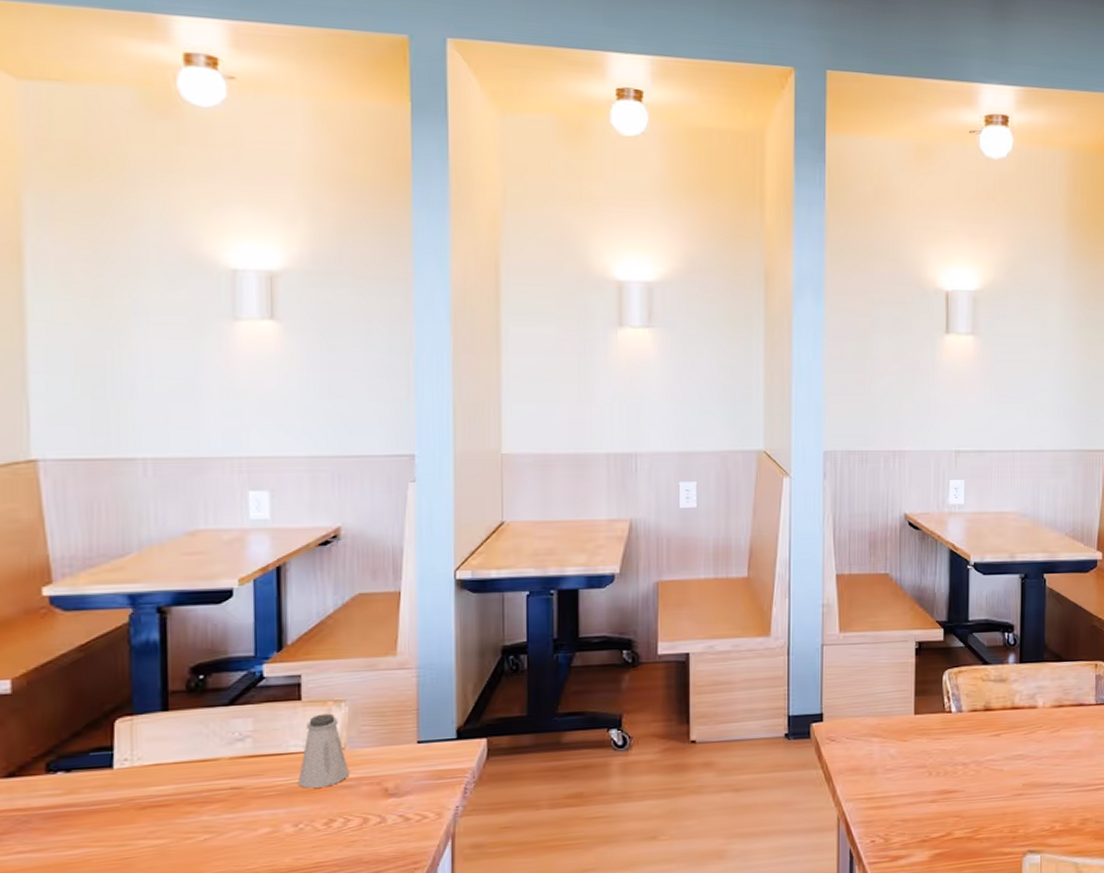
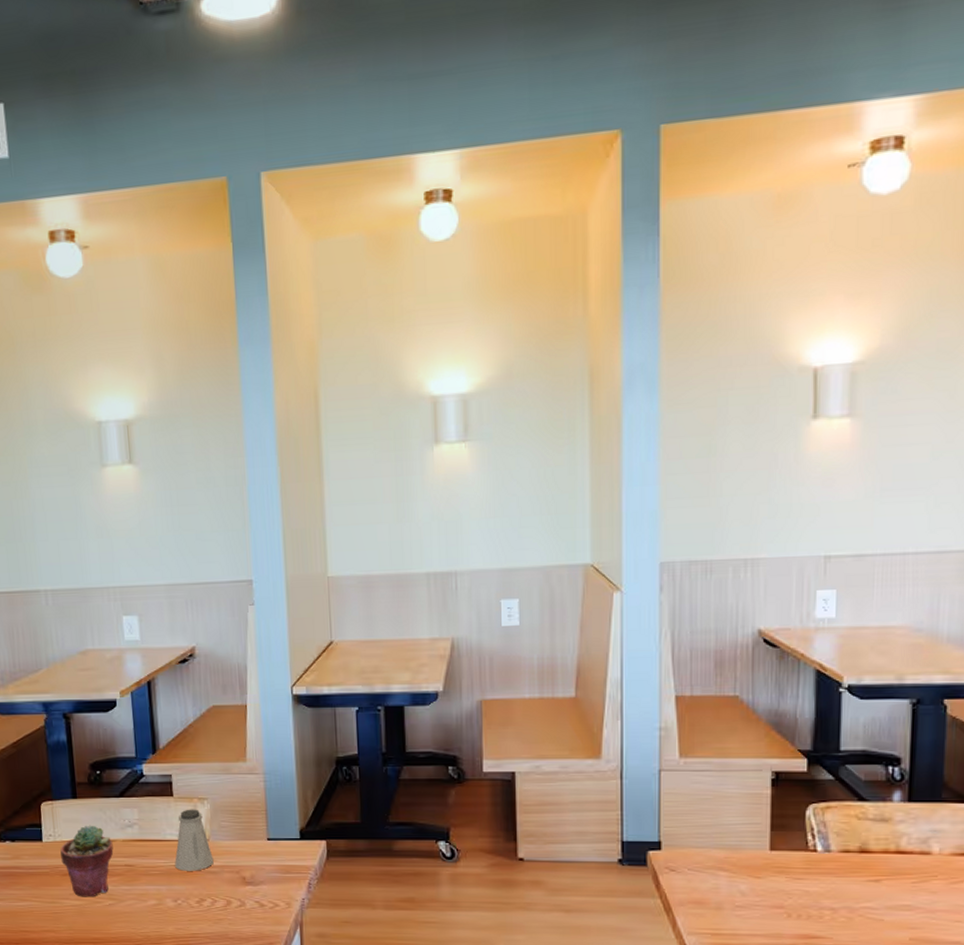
potted succulent: none [139,742,216,834] -> present [60,825,114,897]

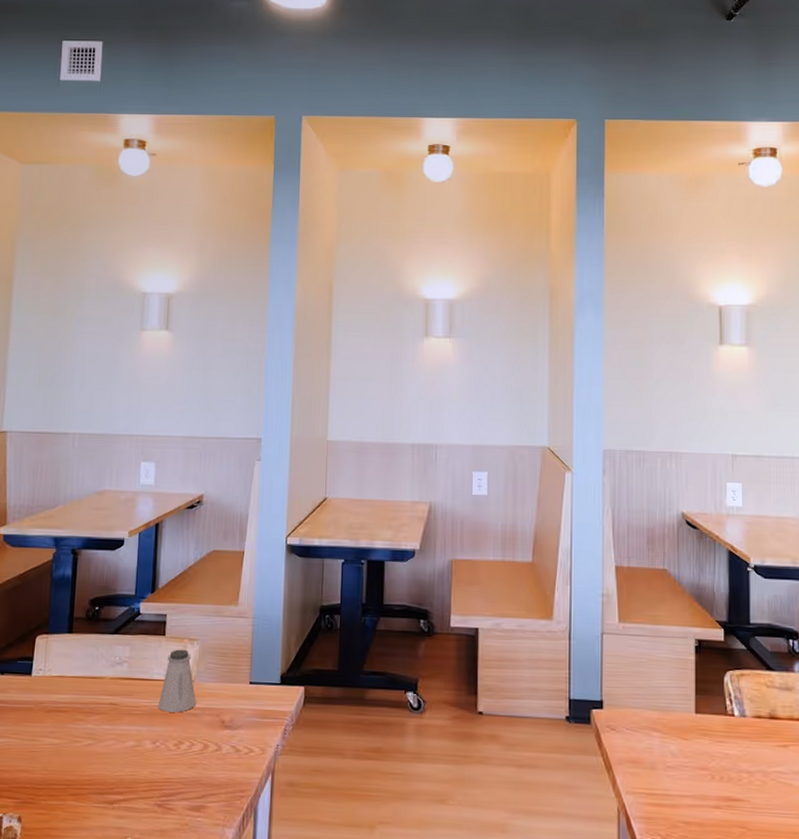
potted succulent: present [60,825,114,897] -> none [47,660,101,736]

